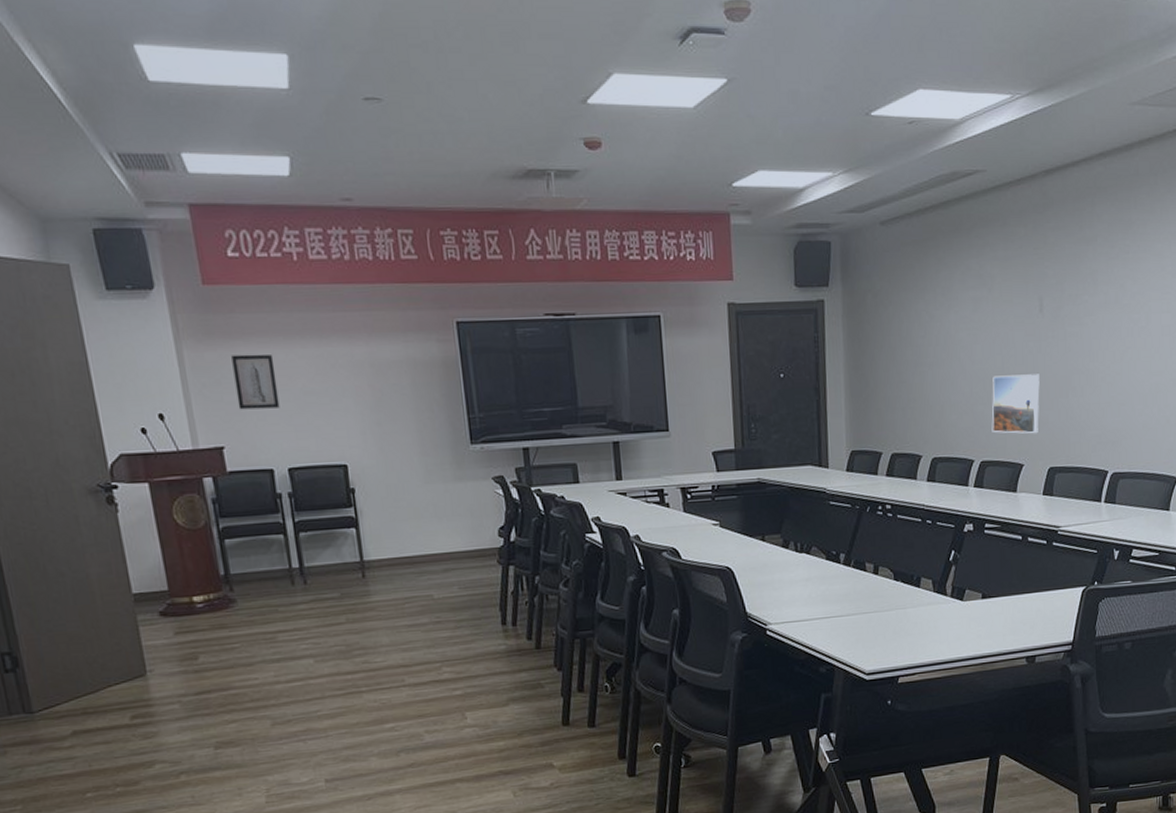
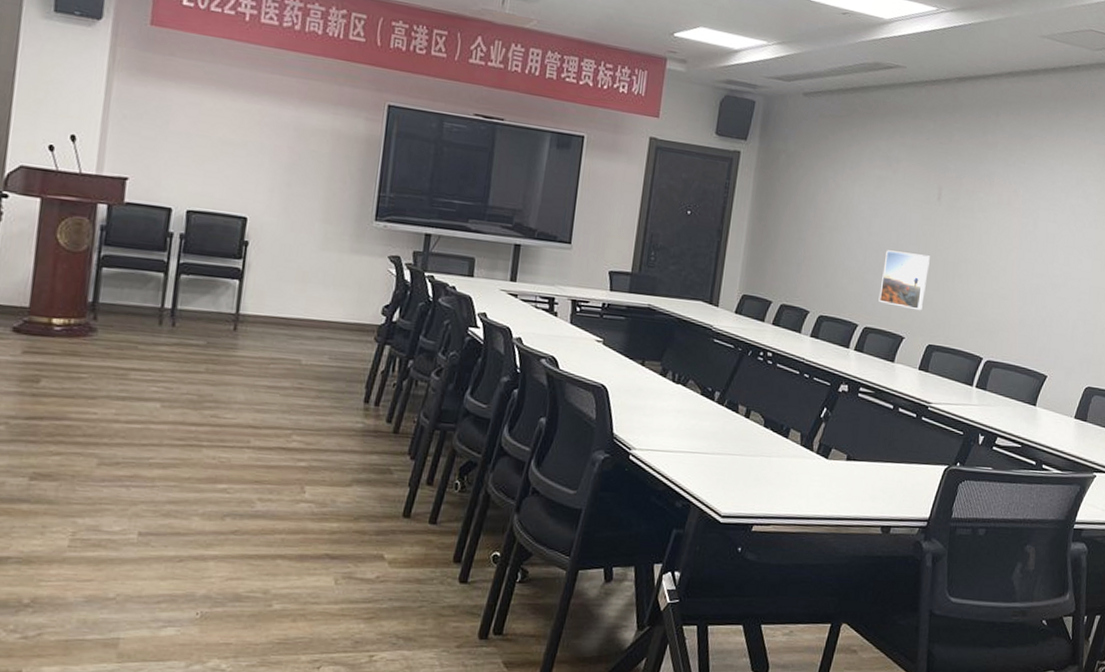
wall art: present [231,354,280,410] -> none [153,94,201,152]

